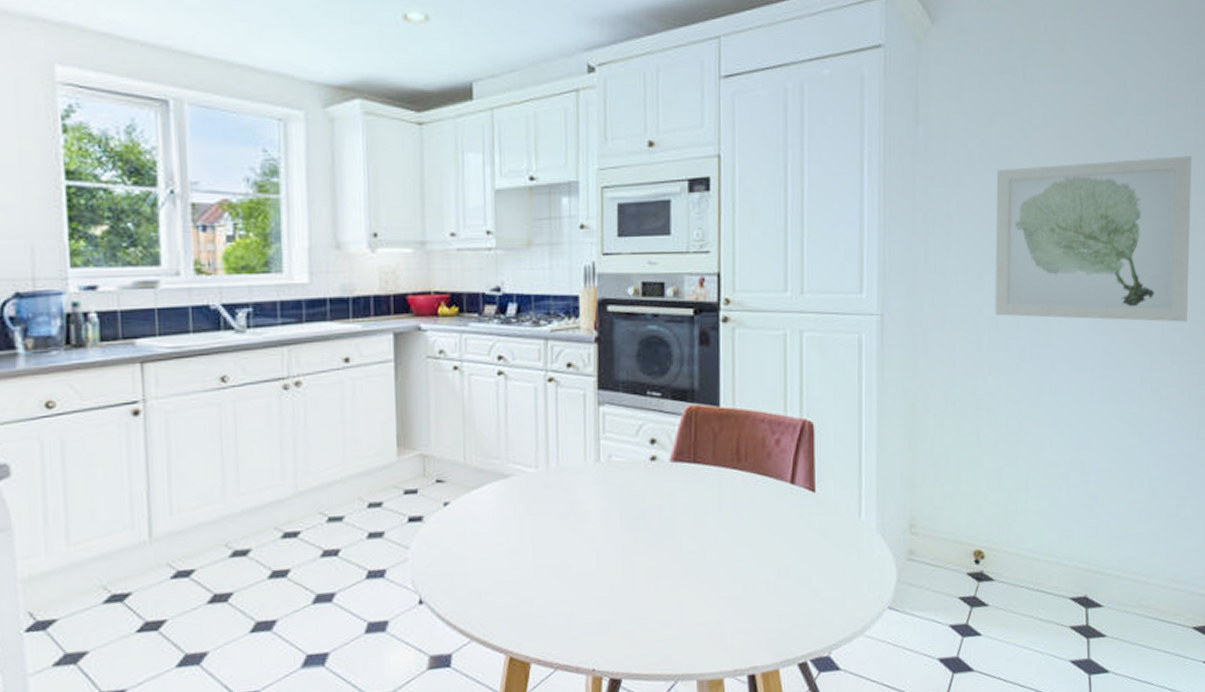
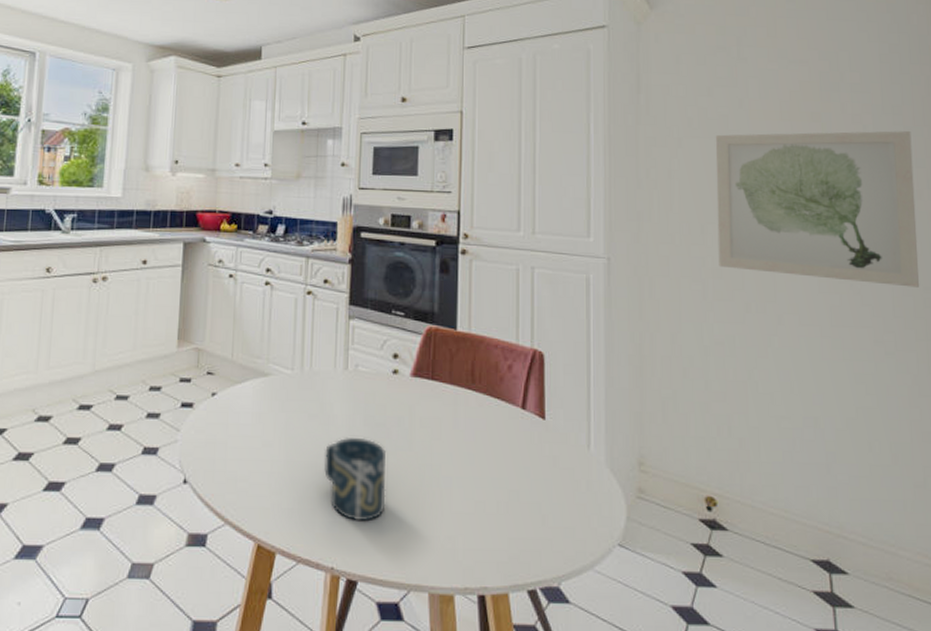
cup: none [579,531,648,619] -> present [324,437,387,522]

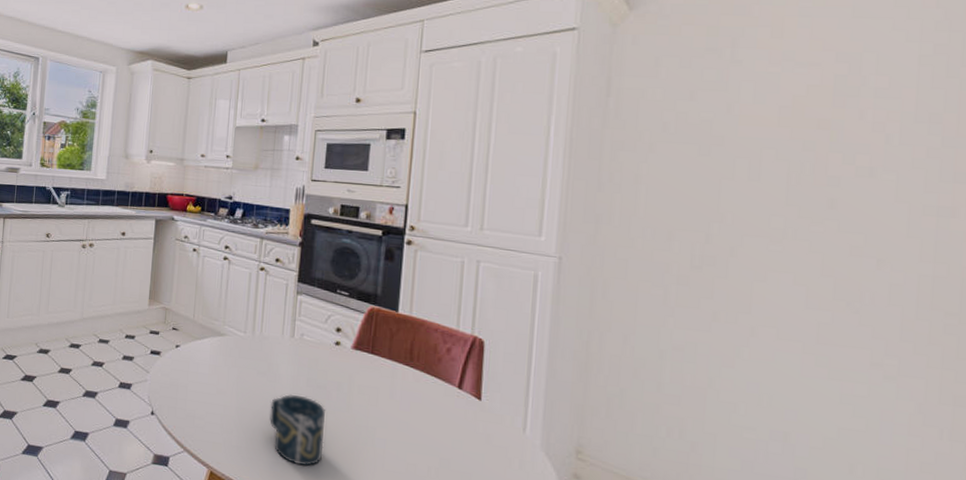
wall art: present [715,131,920,288] -> none [685,140,952,312]

